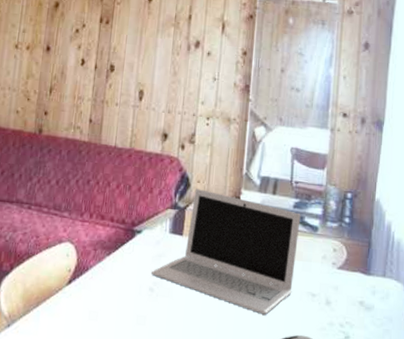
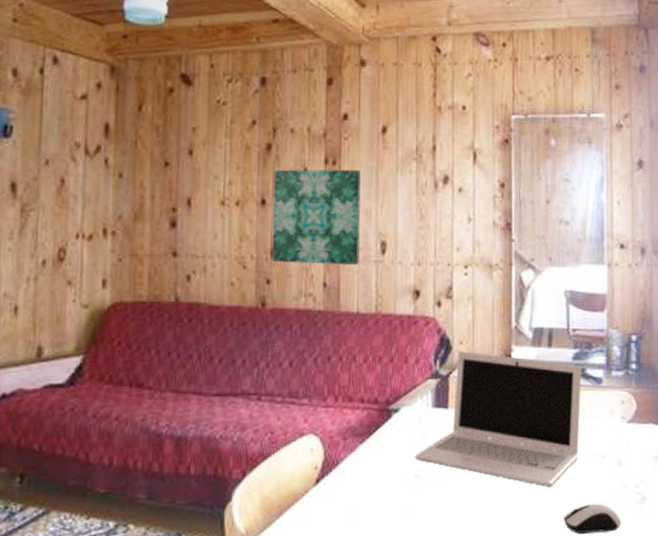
wall art: none [50,24,128,107] -> present [271,169,360,265]

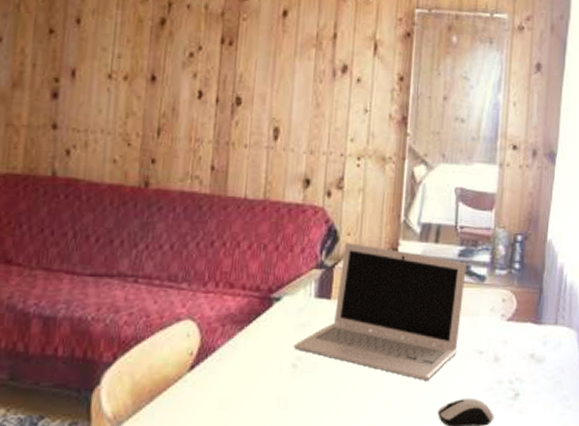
wall art: present [271,169,360,265] -> none [158,46,258,149]

